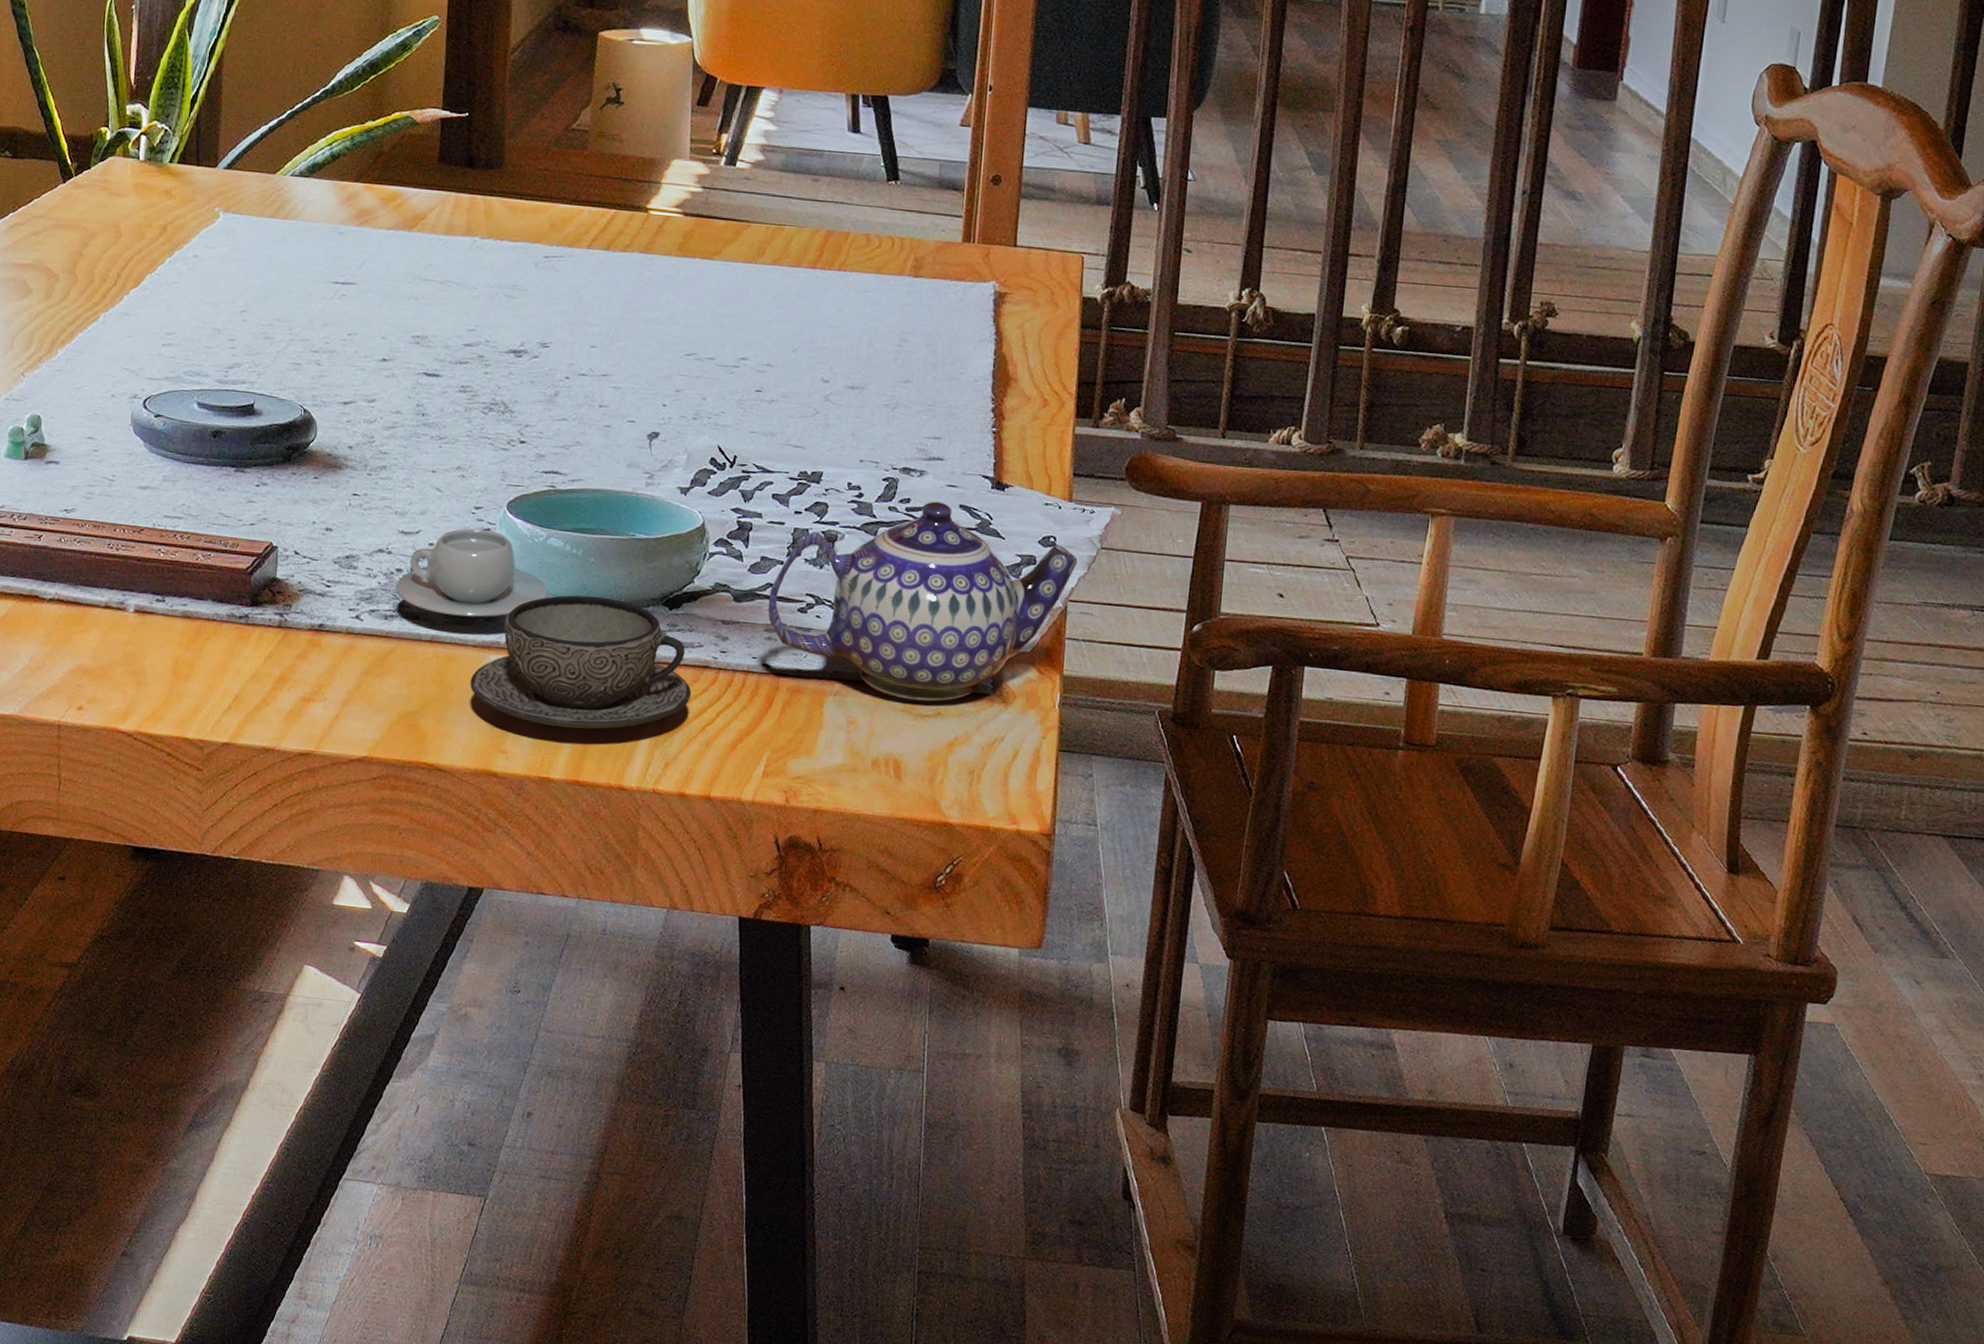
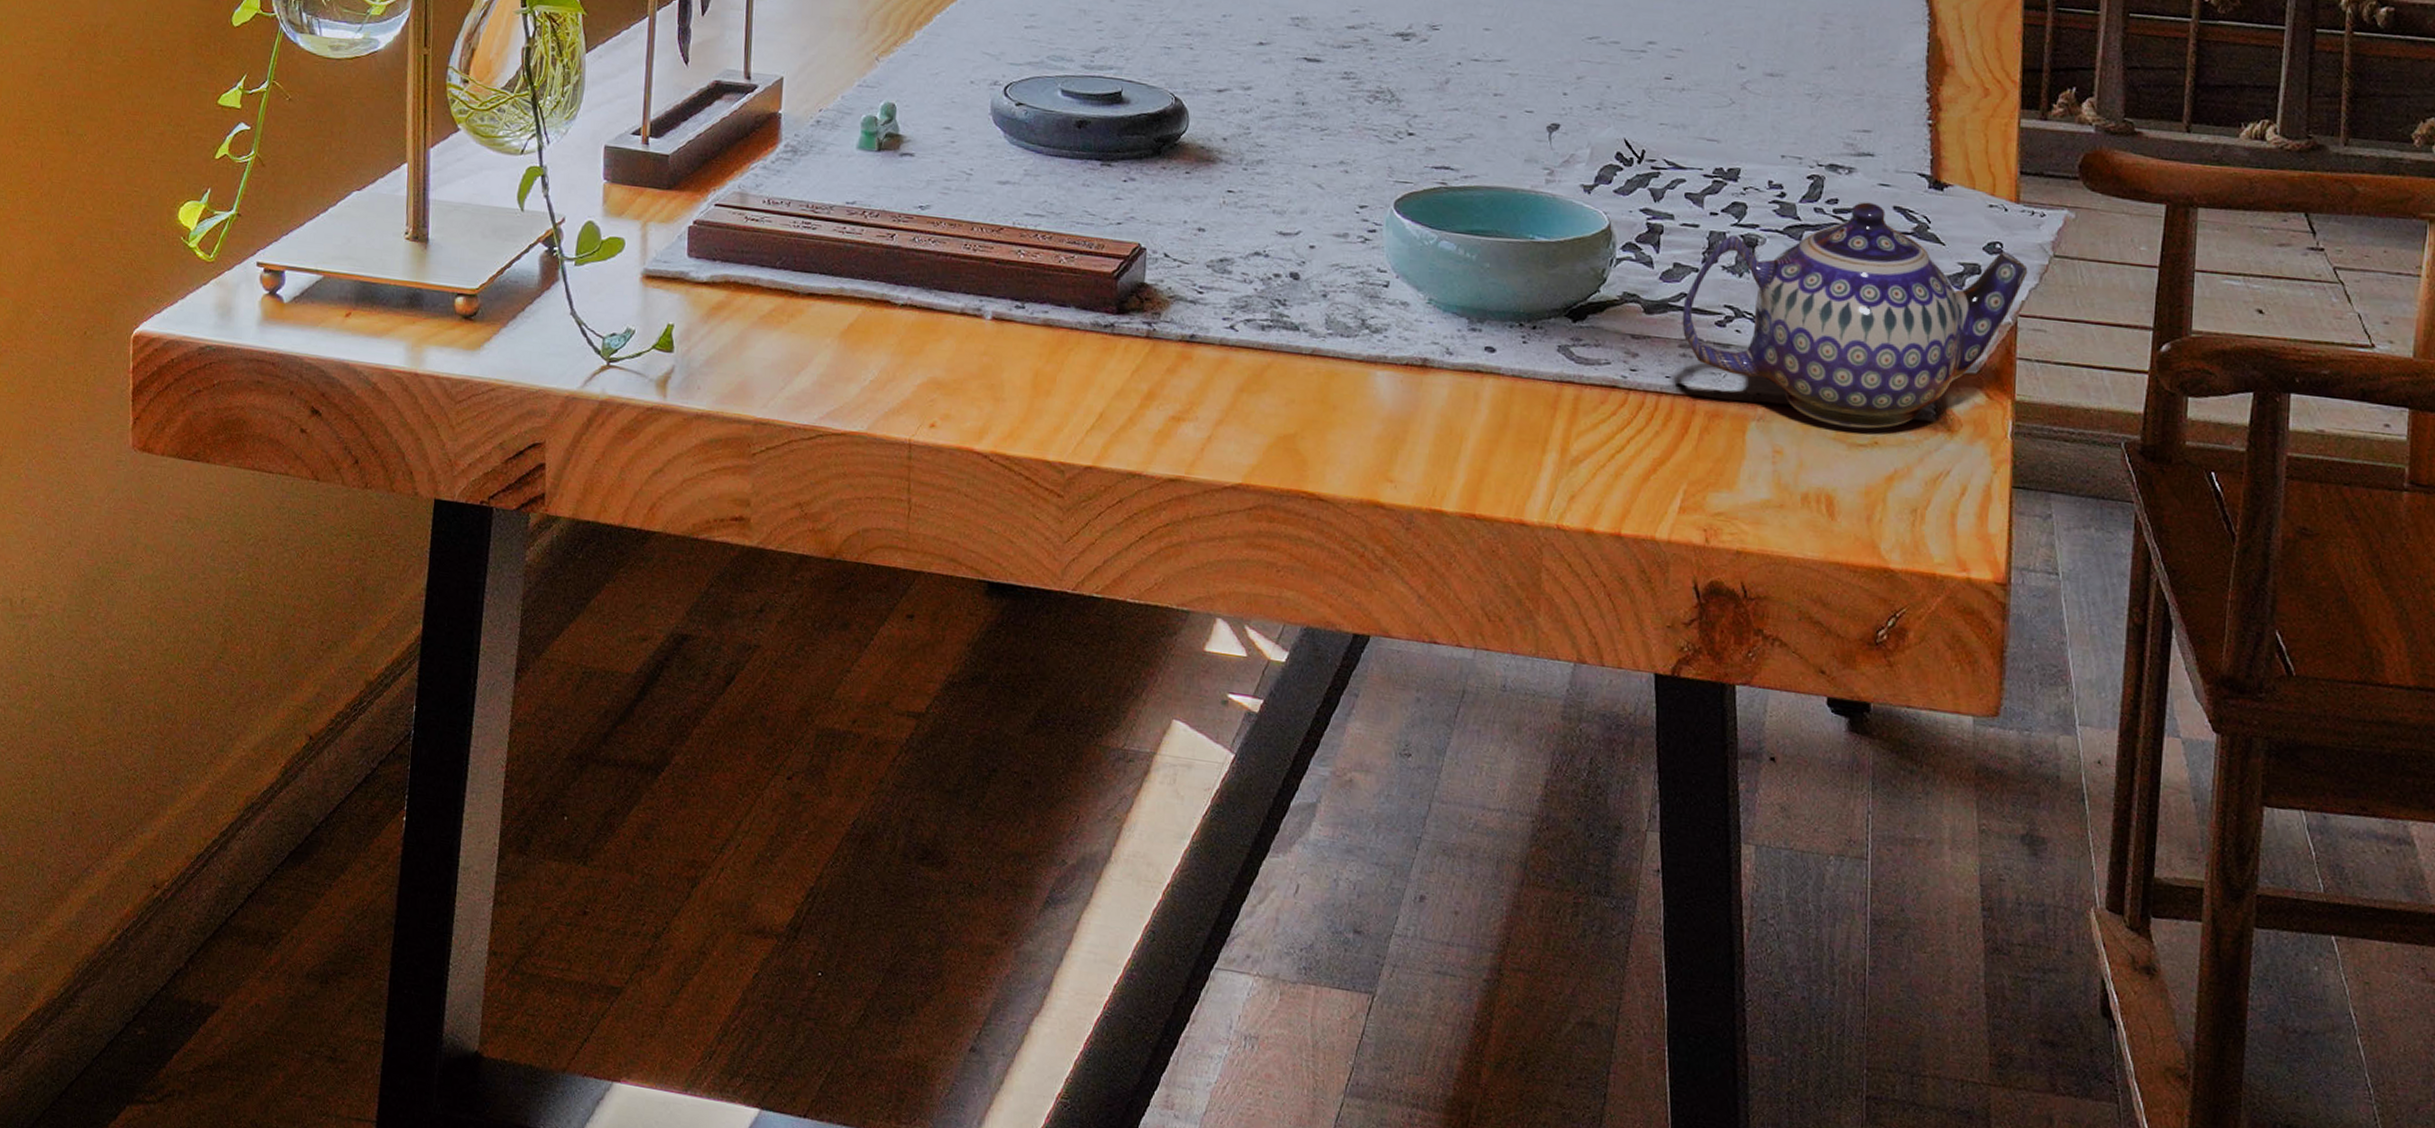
teacup: present [395,528,549,618] -> none [1273,229,1440,329]
teacup: present [470,595,692,729] -> none [1354,304,1599,456]

